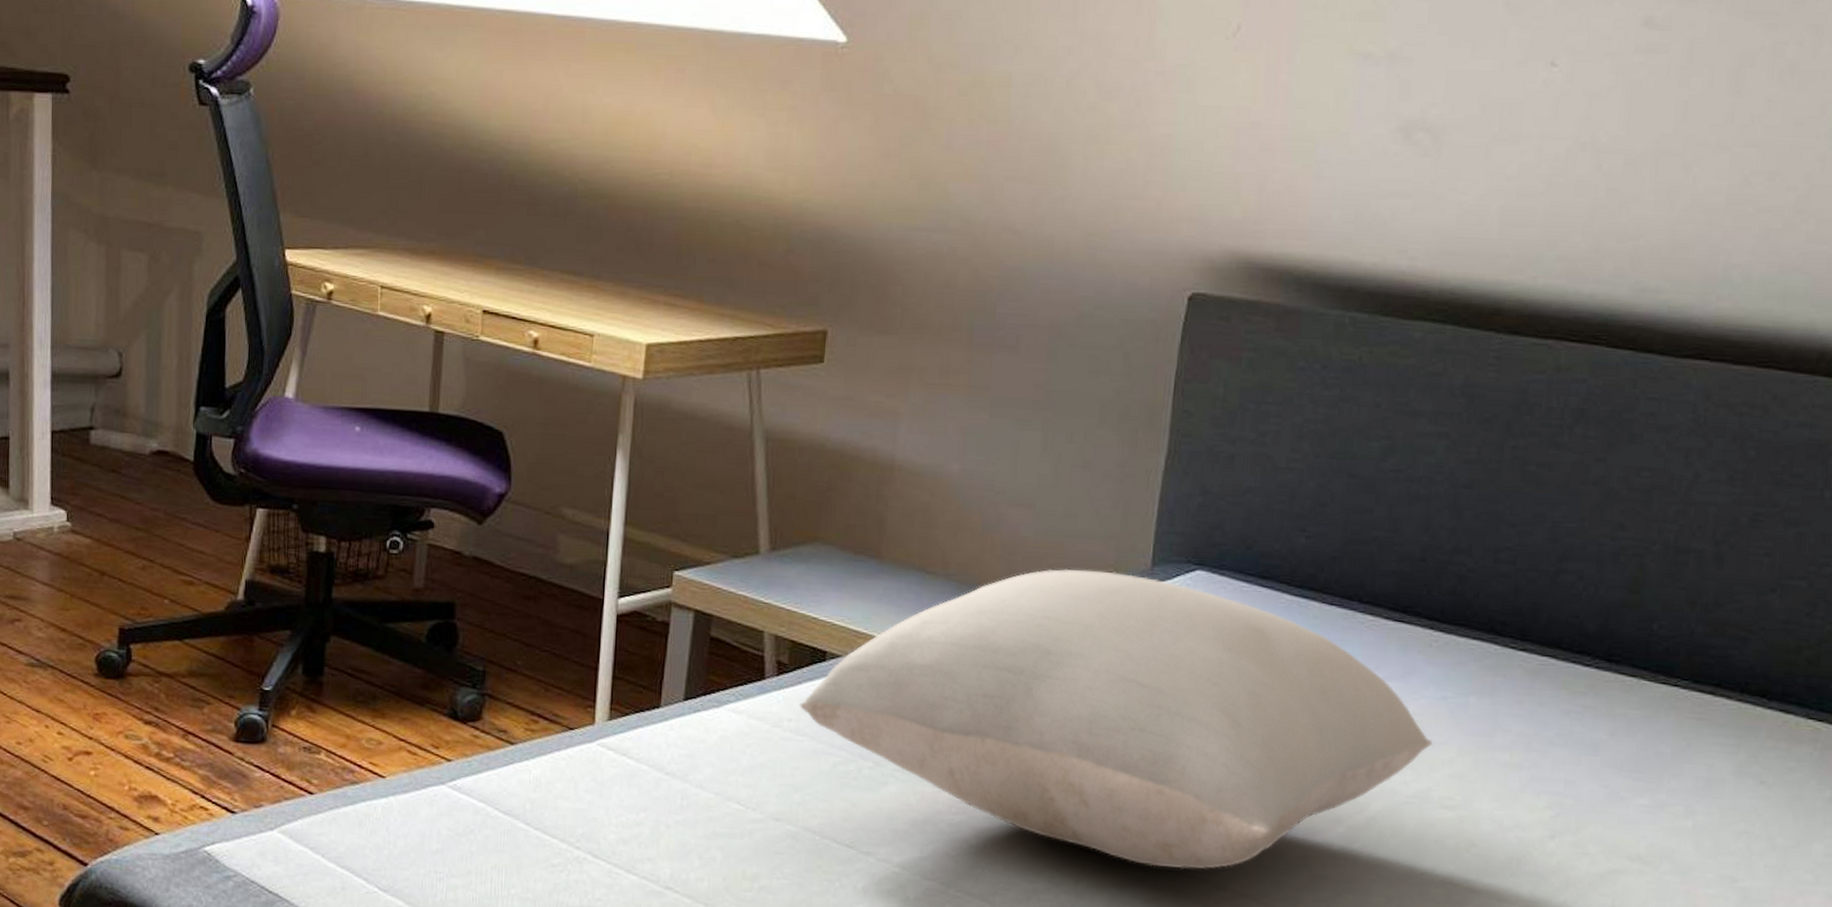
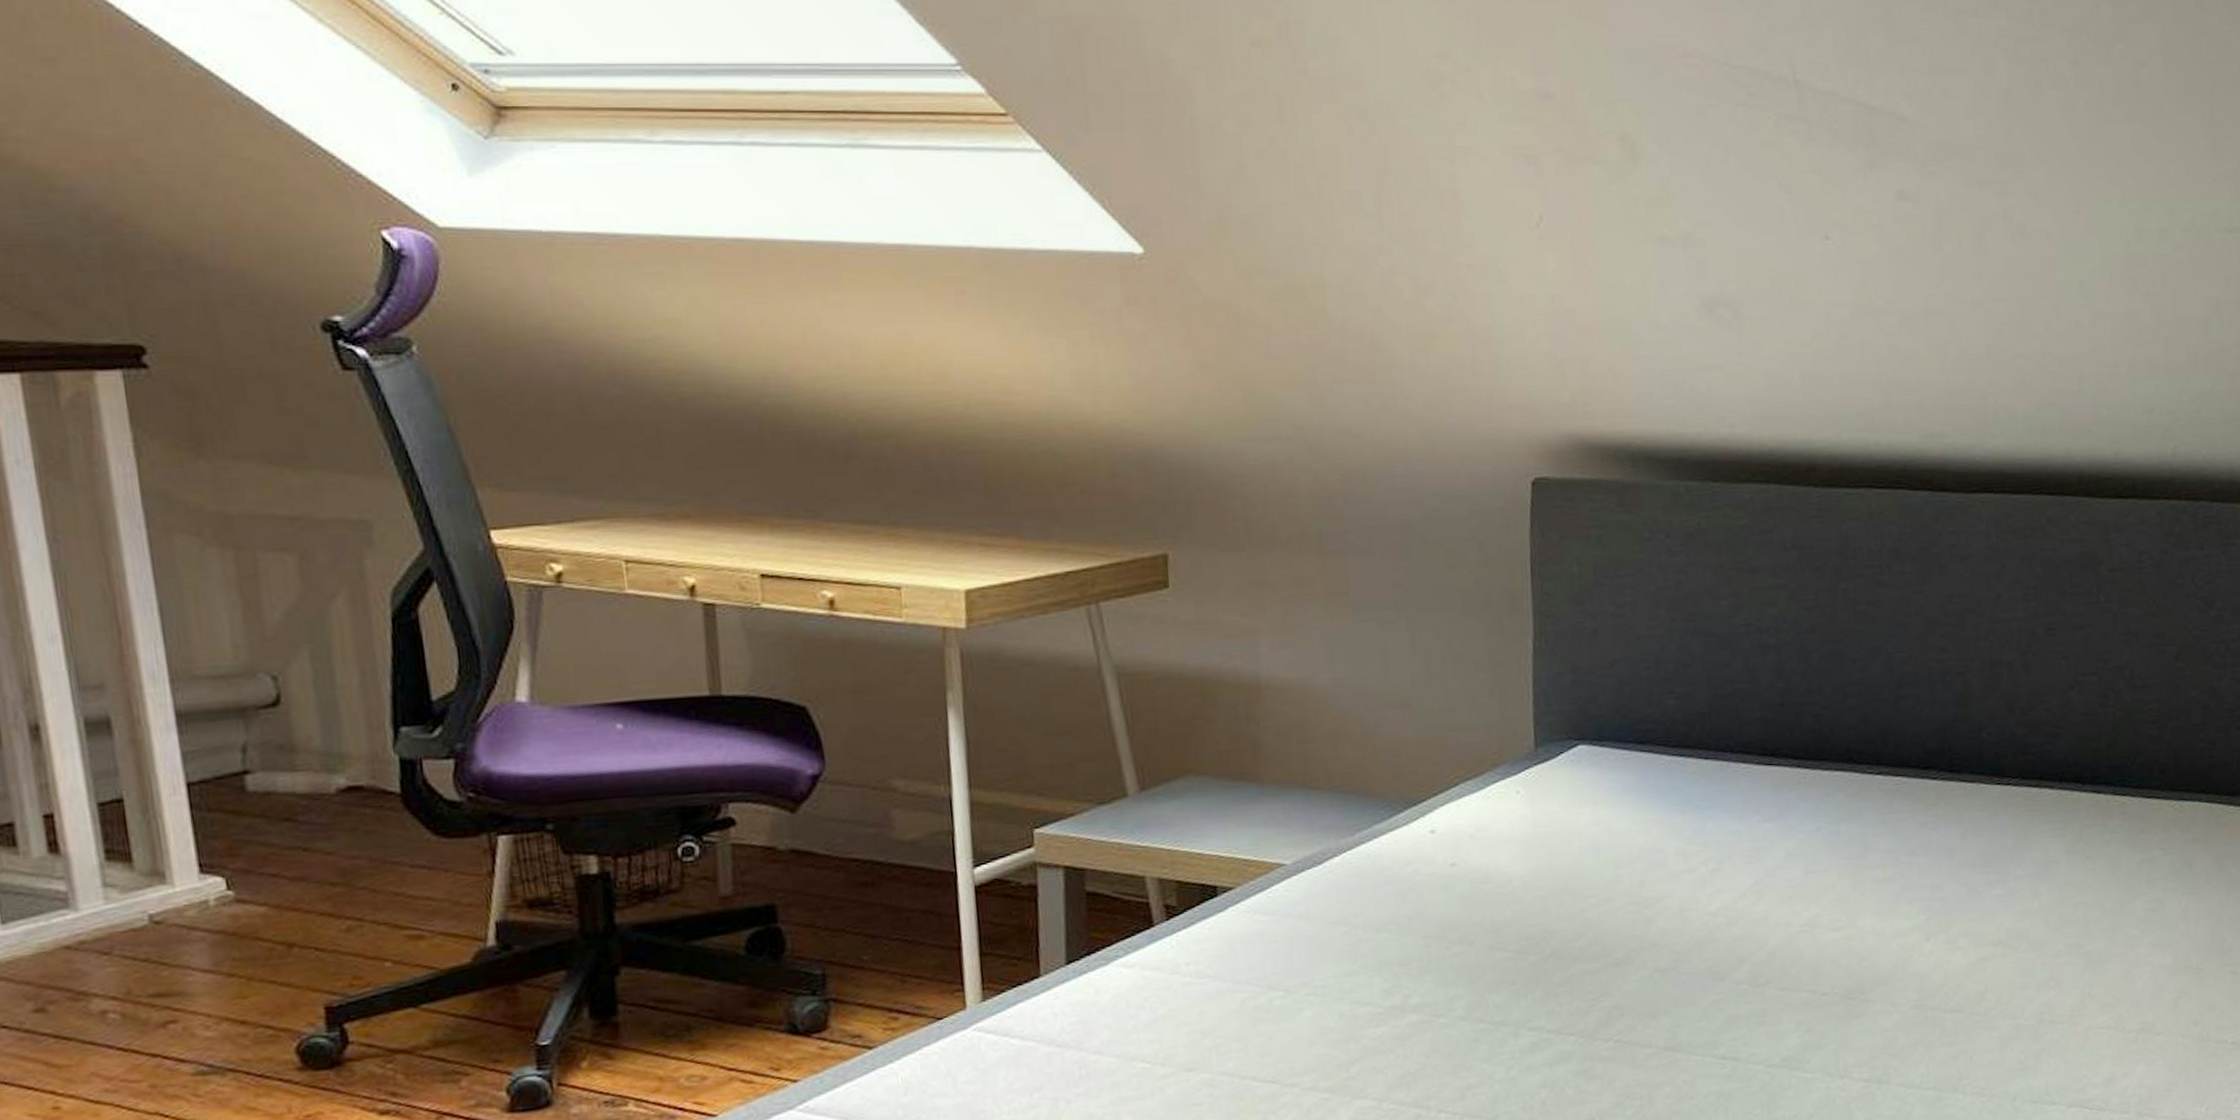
pillow: present [799,568,1433,869] -> none [1195,758,1816,1039]

